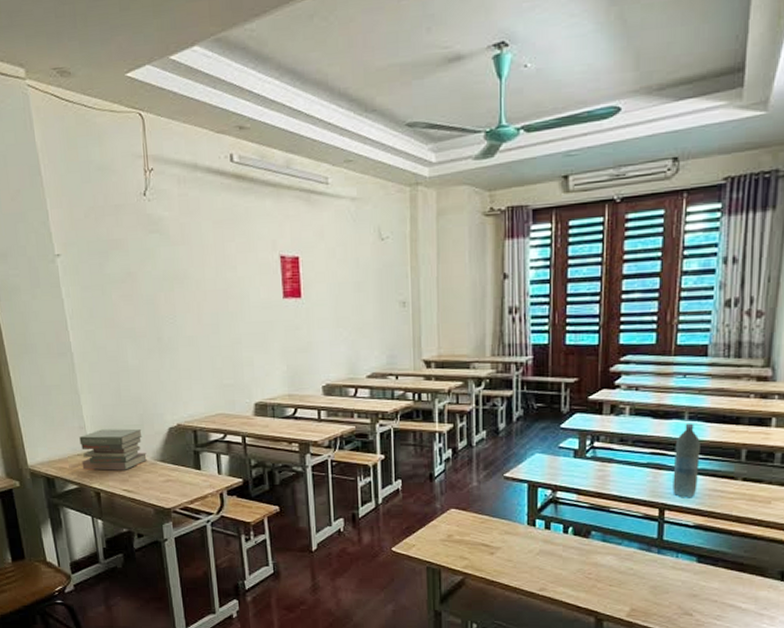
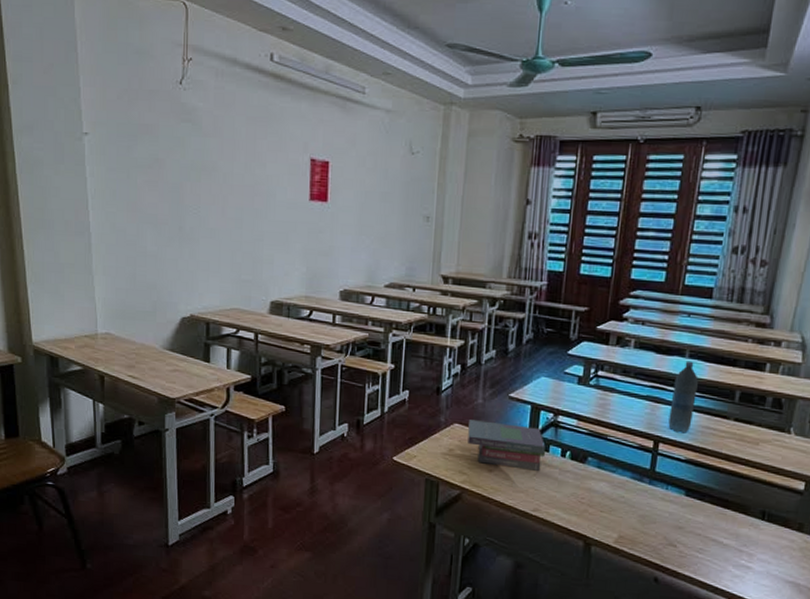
books: present [79,428,147,471] -> none [88,312,156,356]
books: none [465,503,548,551] -> present [467,420,546,472]

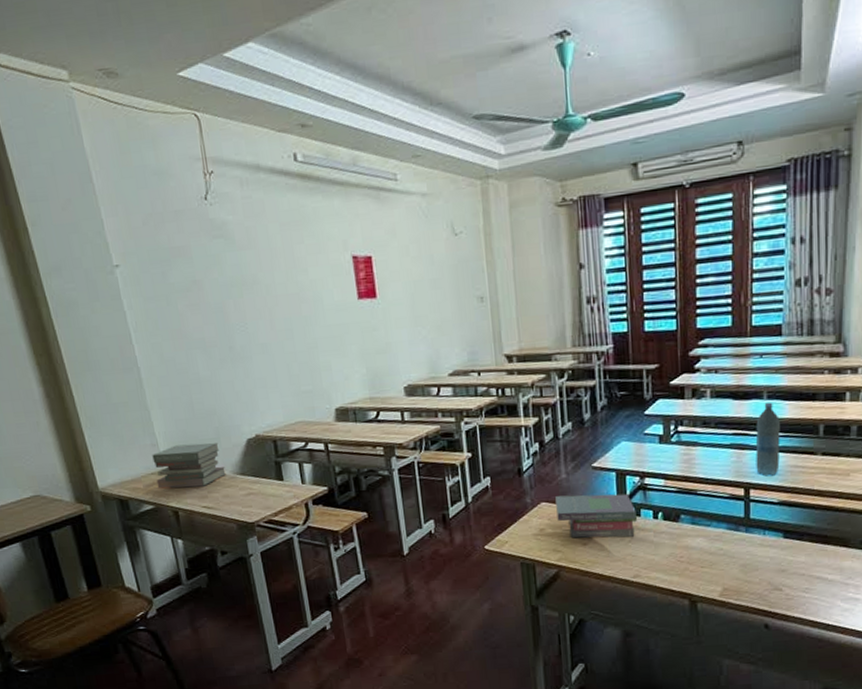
books: none [88,312,156,356] -> present [152,442,226,489]

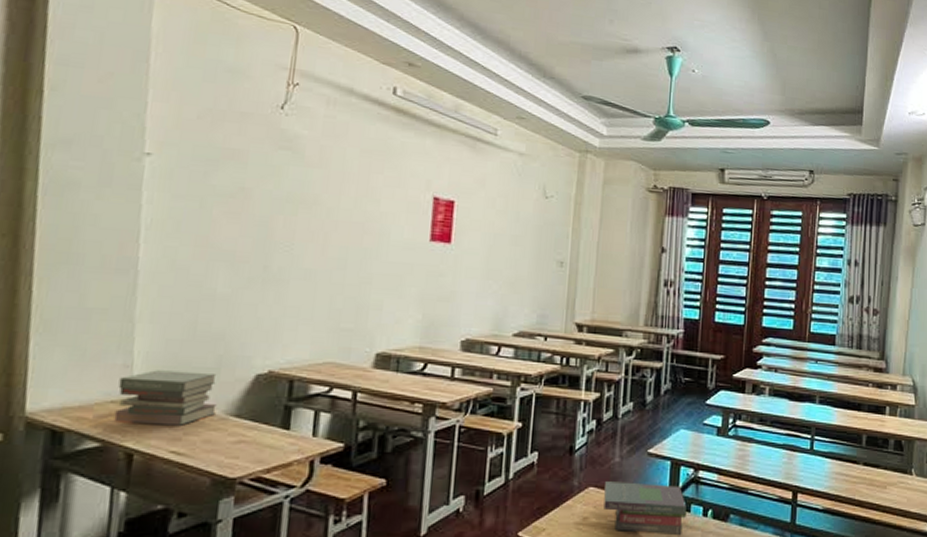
water bottle: present [755,402,781,477] -> none [805,407,829,481]

